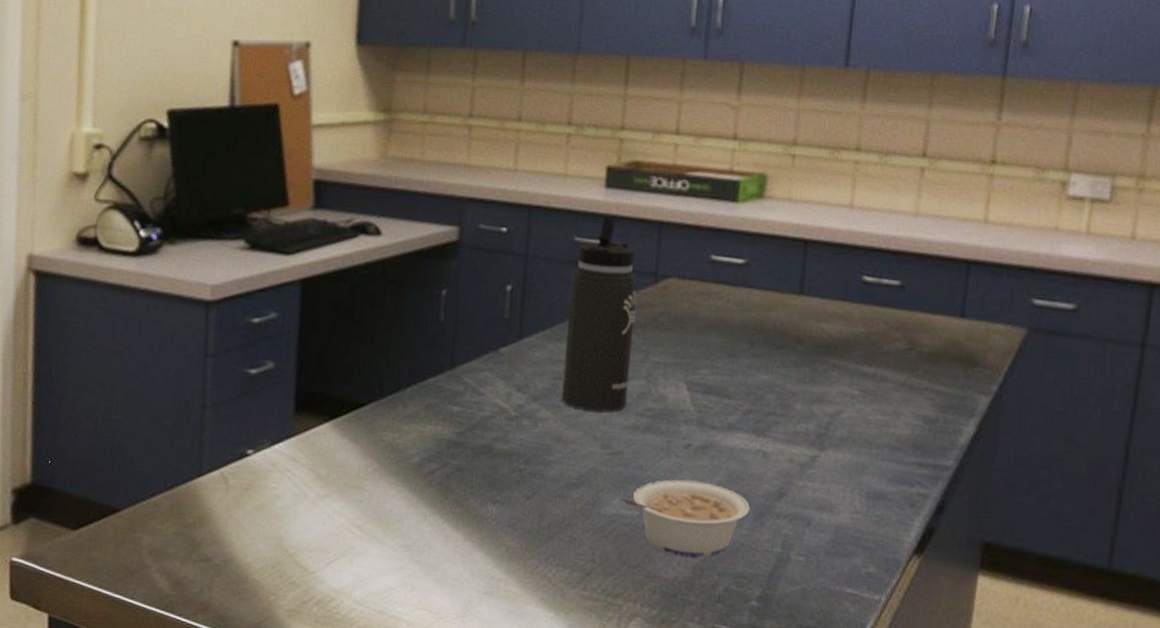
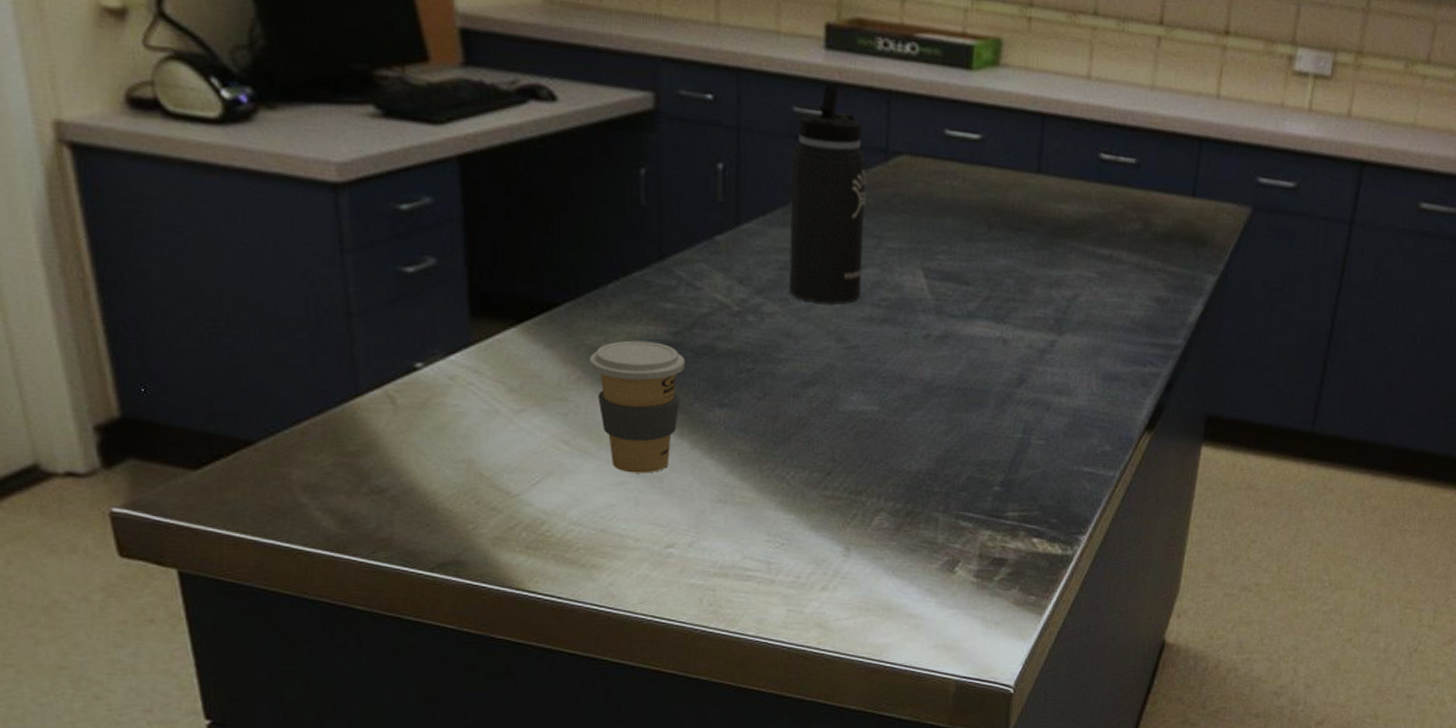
coffee cup: none [384,438,465,561] -> present [589,340,685,474]
legume: present [619,479,750,559] -> none [858,371,991,450]

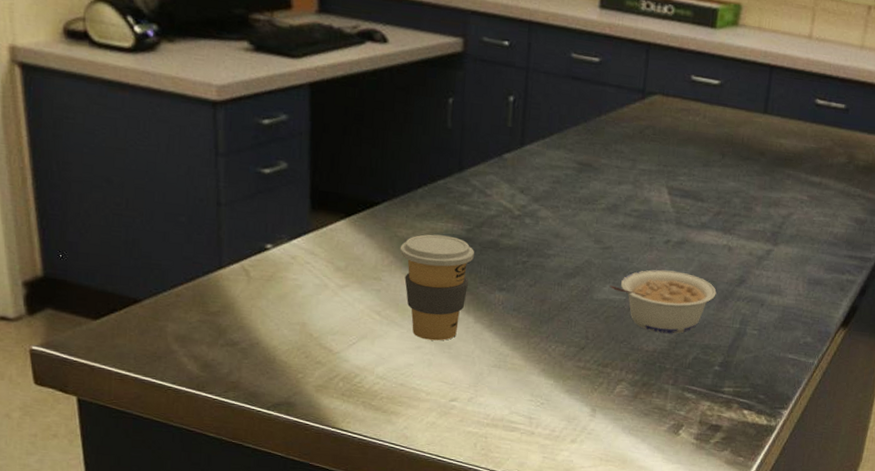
thermos bottle: present [788,83,867,303] -> none [559,35,627,212]
legume: none [858,371,991,450] -> present [609,269,717,334]

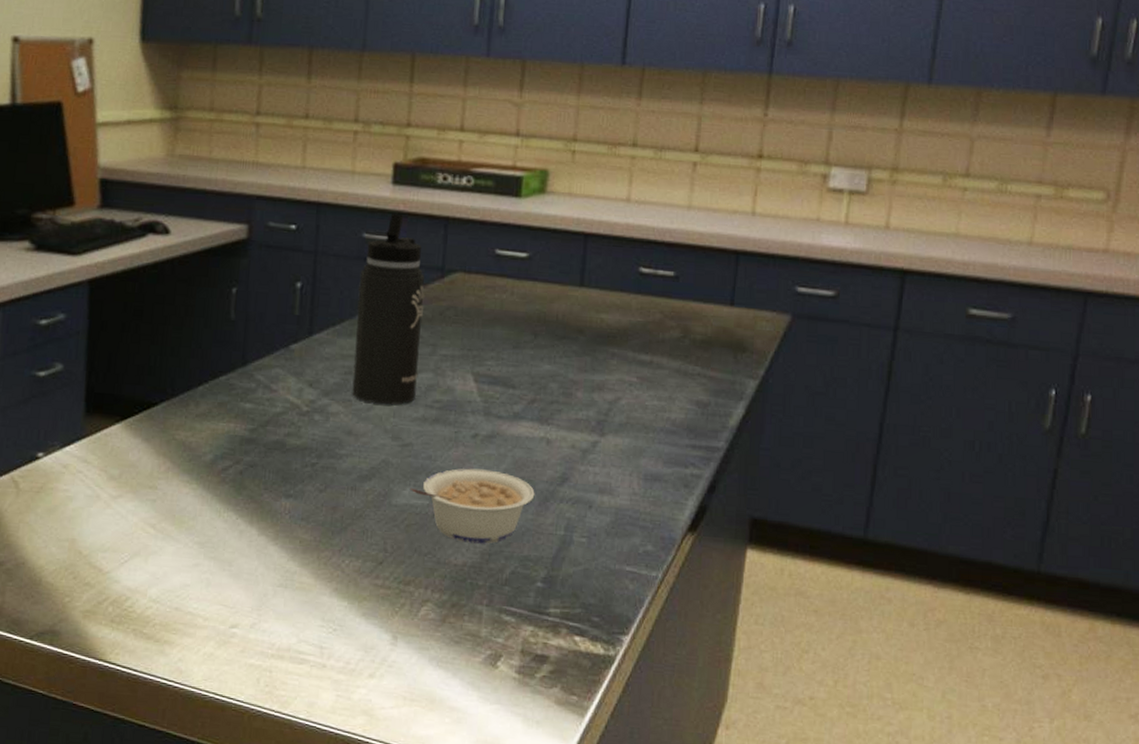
coffee cup: present [399,234,474,341] -> none [177,436,258,557]
thermos bottle: none [559,35,627,212] -> present [352,212,425,405]

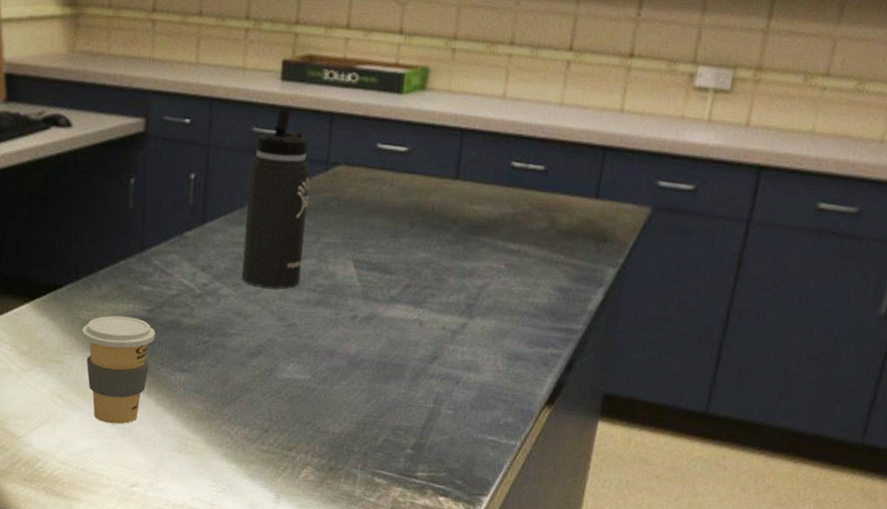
coffee cup: none [177,436,258,557] -> present [81,315,155,425]
legume: present [410,468,535,544] -> none [293,347,408,415]

